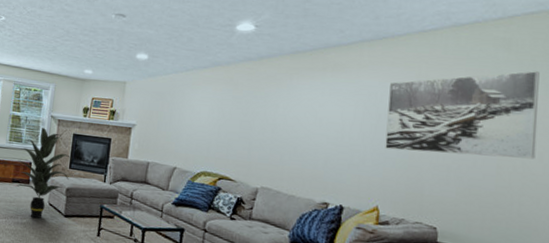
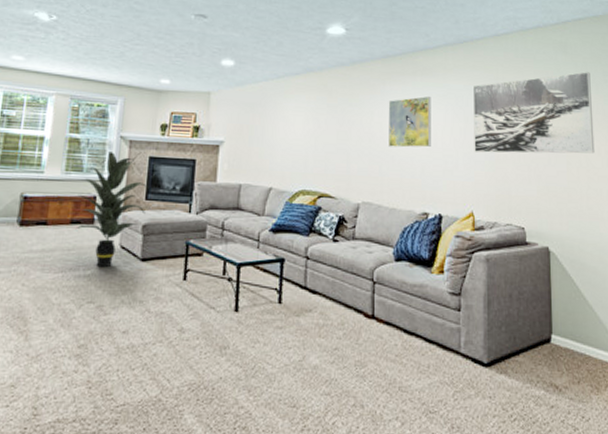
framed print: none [292,91,341,141] -> present [388,95,431,148]

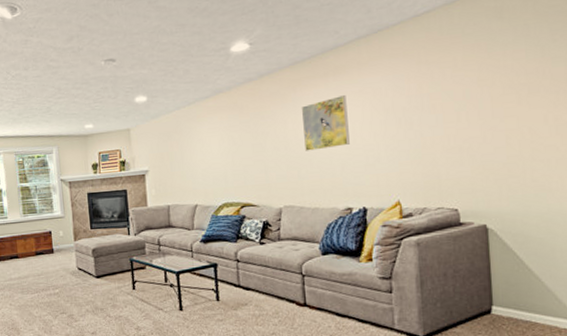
indoor plant: present [75,152,149,268] -> none [36,193,93,286]
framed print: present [472,72,595,154] -> none [391,34,541,142]

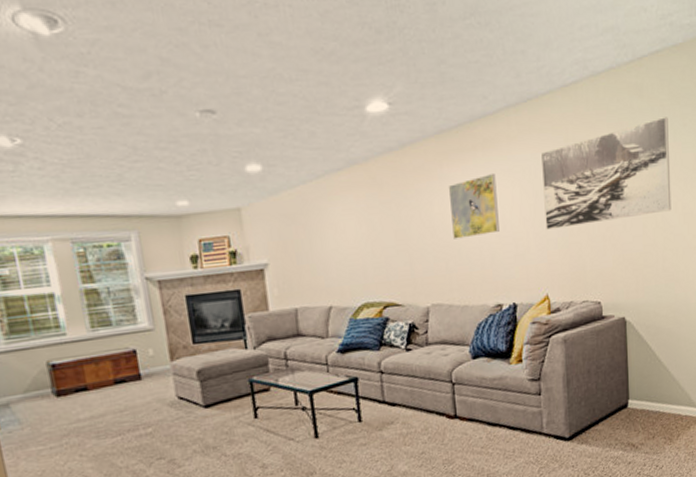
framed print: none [391,34,541,142] -> present [540,117,672,230]

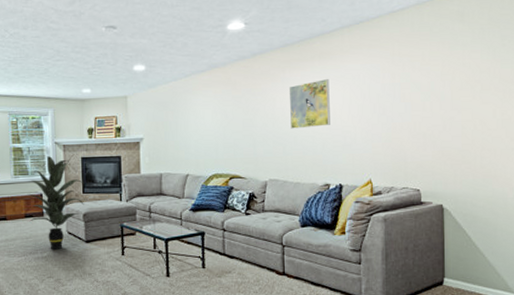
indoor plant: none [113,297,197,423] -> present [27,156,85,250]
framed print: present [540,117,672,230] -> none [369,38,490,126]

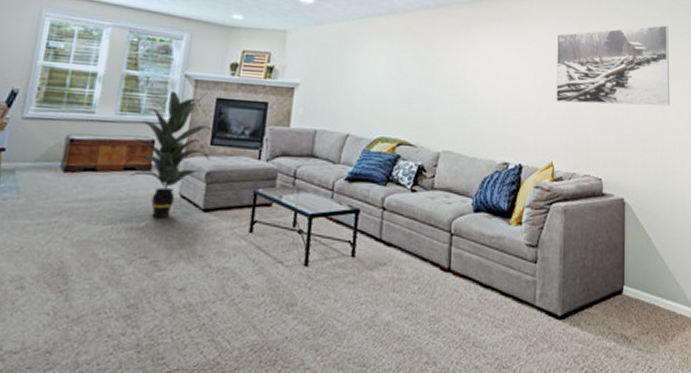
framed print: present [288,78,330,129] -> none [471,43,516,96]
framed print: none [369,38,490,126] -> present [556,25,670,106]

